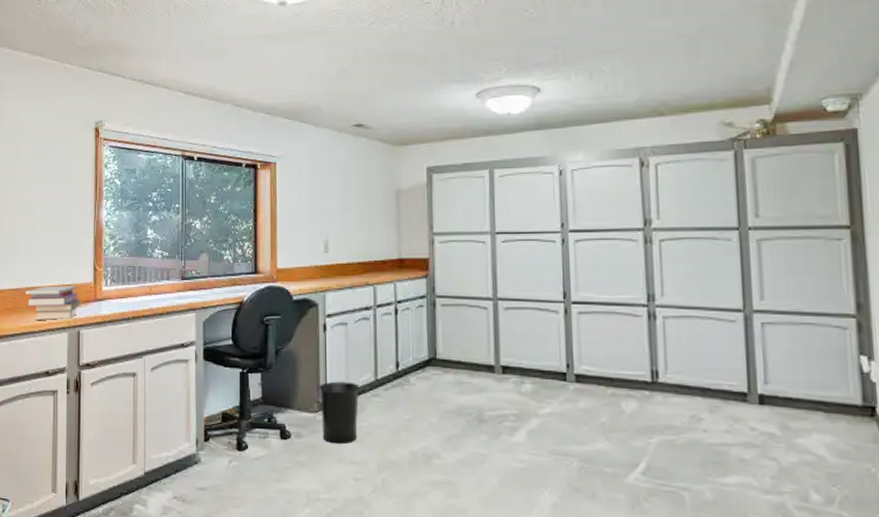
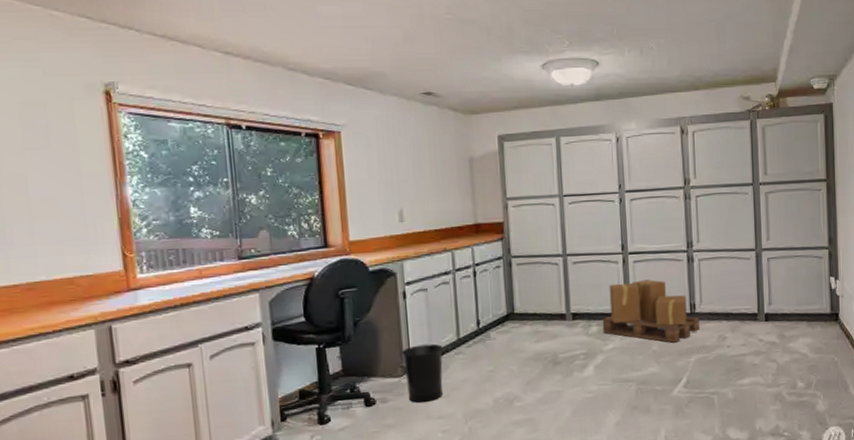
books: present [25,286,80,321] -> none [27,276,109,320]
cardboard boxes: none [537,336,664,416] -> present [602,279,700,343]

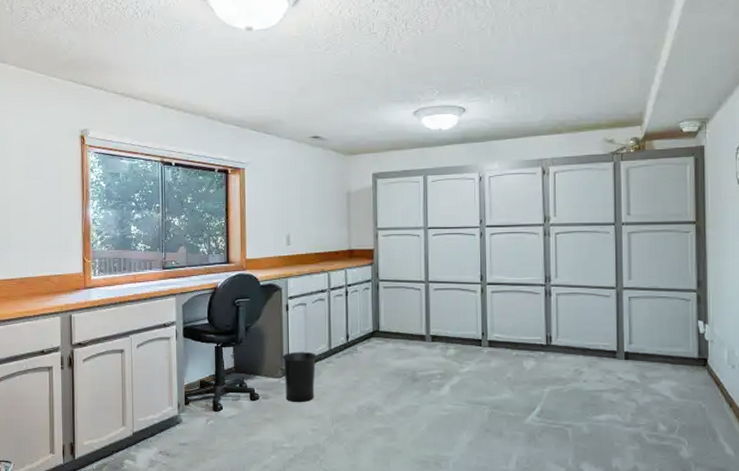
cardboard boxes: present [602,279,700,343] -> none [459,310,555,372]

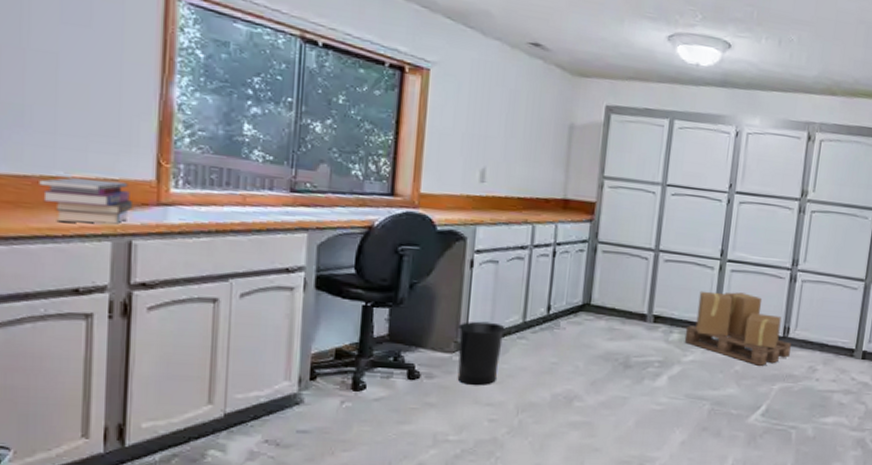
books: none [20,276,71,307] -> present [39,177,134,226]
cardboard boxes: none [459,310,555,372] -> present [684,291,791,366]

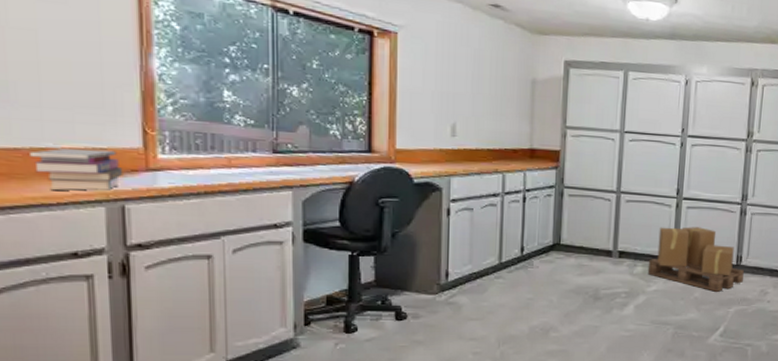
waste bin: present [457,321,505,385] -> none [440,264,483,322]

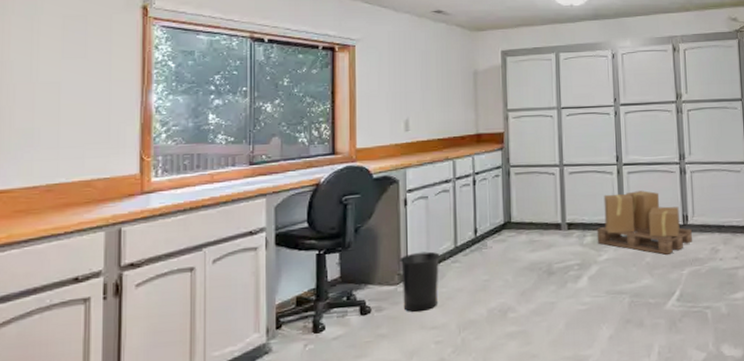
books: present [30,148,124,192] -> none [46,179,122,222]
waste bin: none [440,264,483,322] -> present [400,251,440,312]

